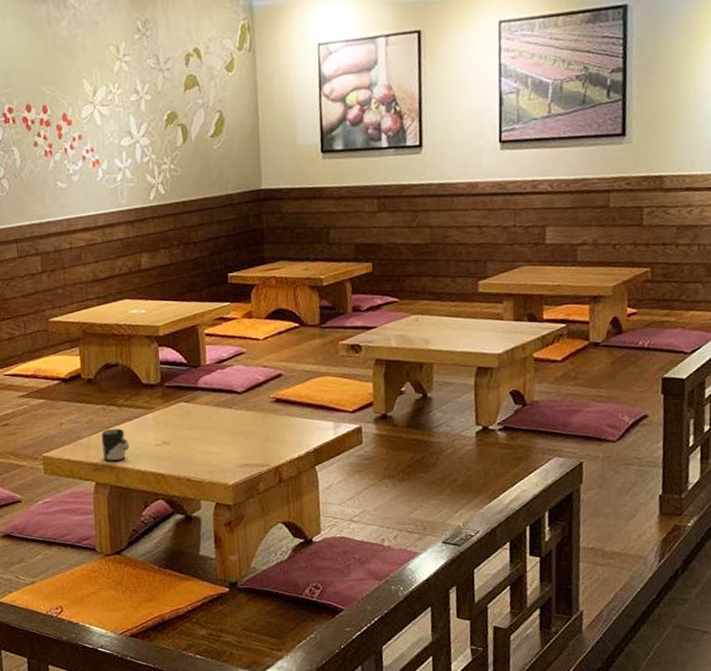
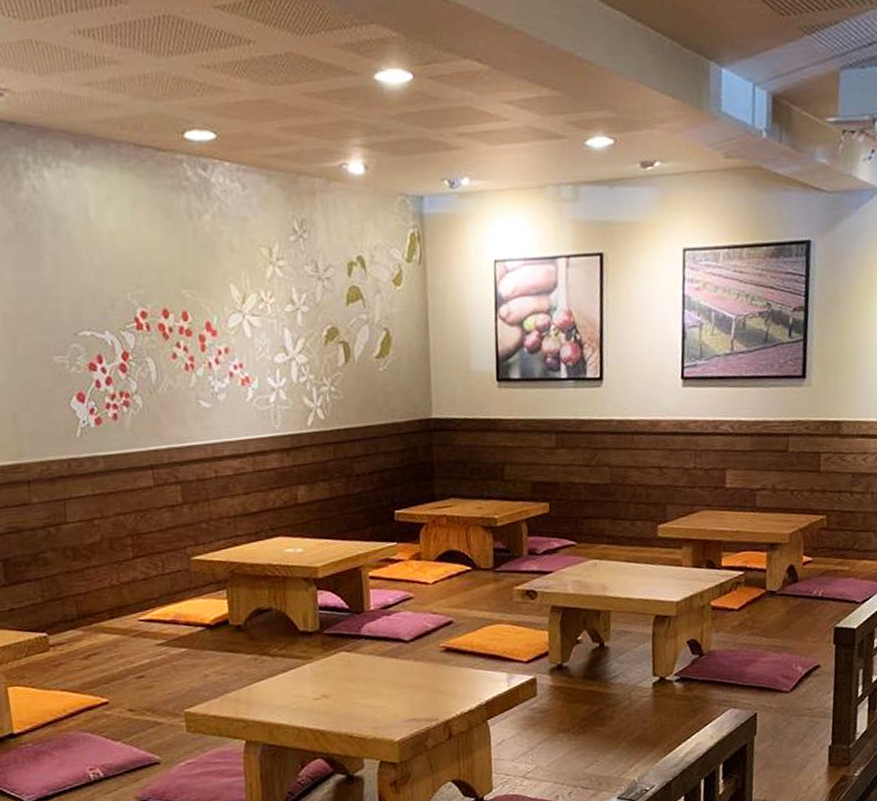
cup: present [101,428,129,462] -> none [252,680,284,717]

